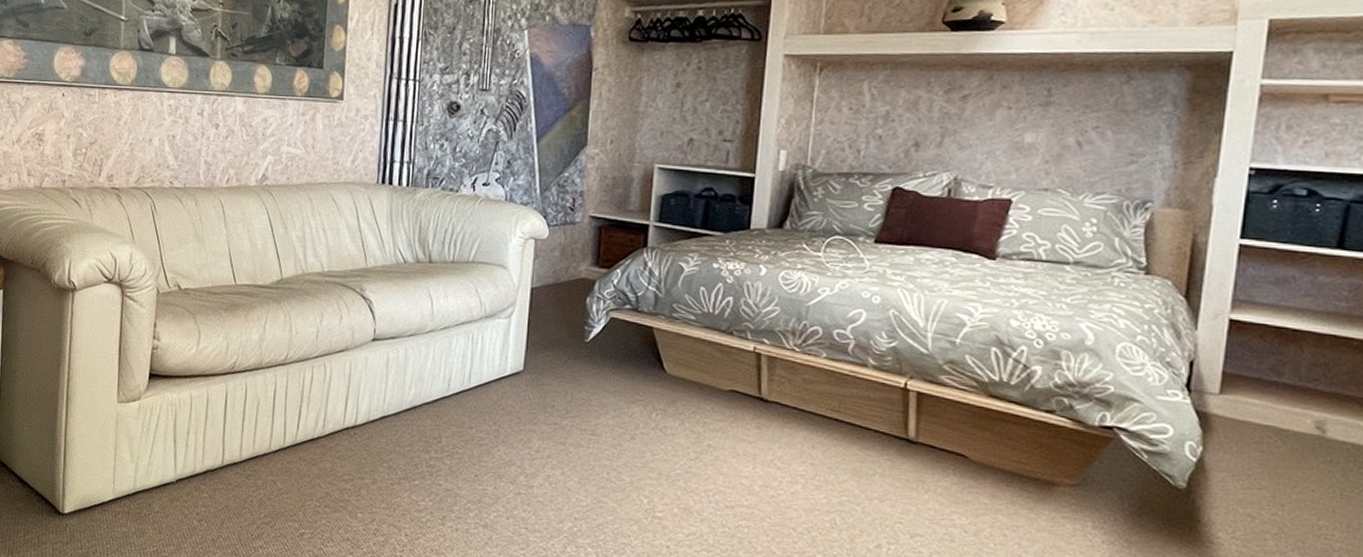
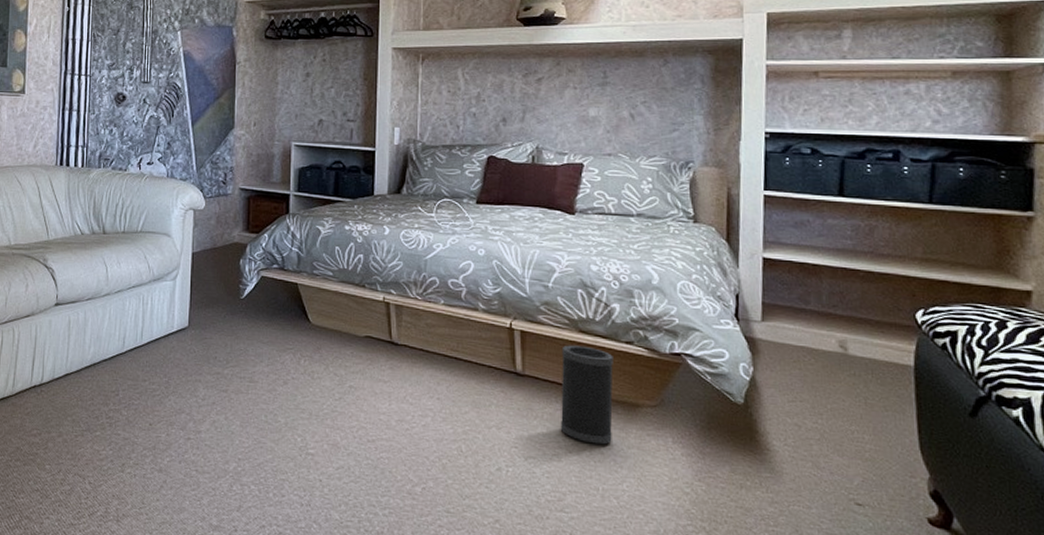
speaker: none [955,410,1028,526] -> present [560,345,613,445]

